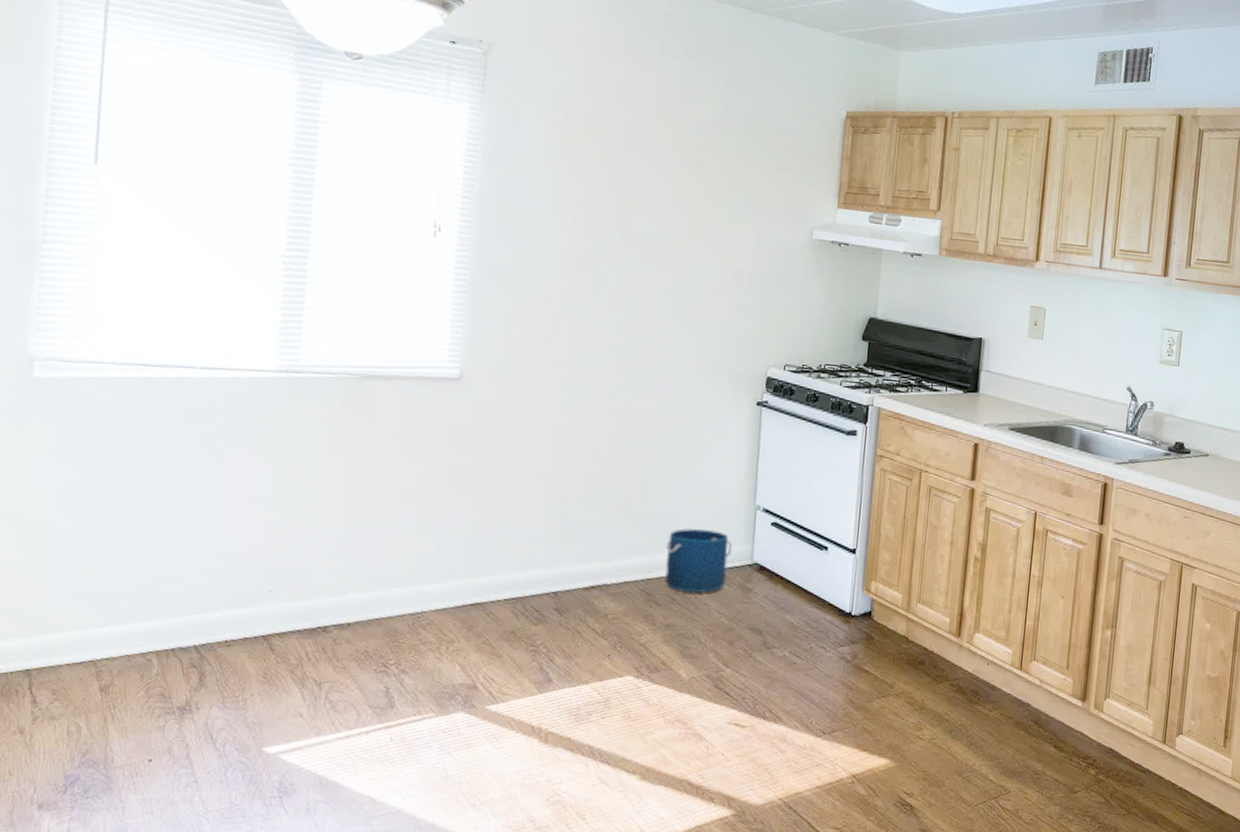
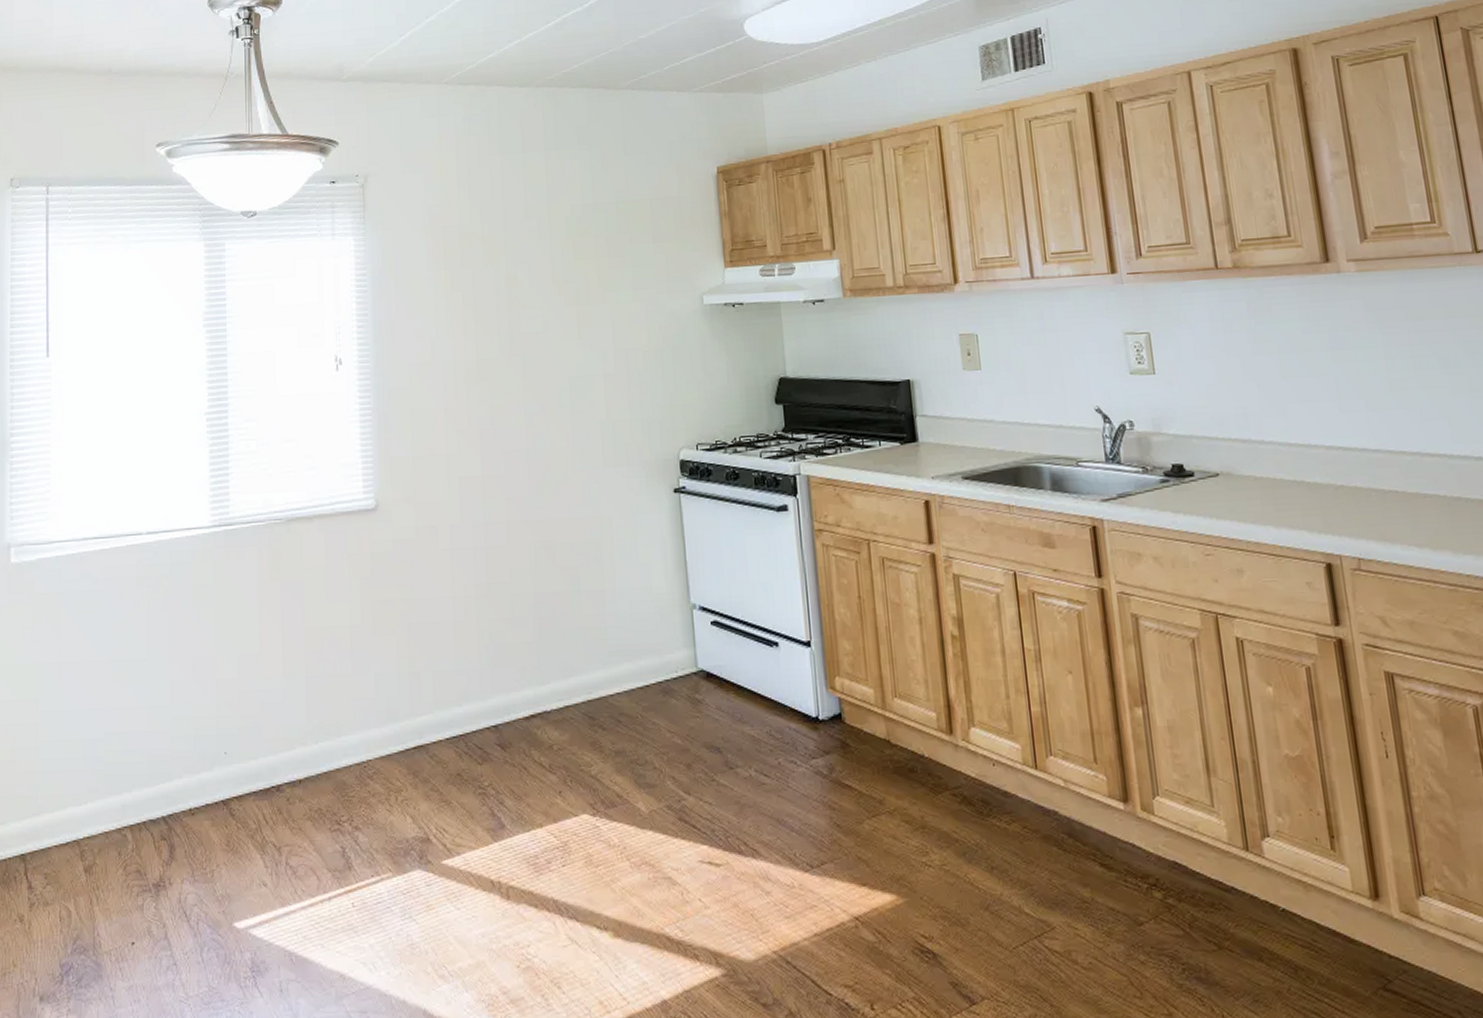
bucket: present [665,528,733,593] -> none [601,638,674,711]

